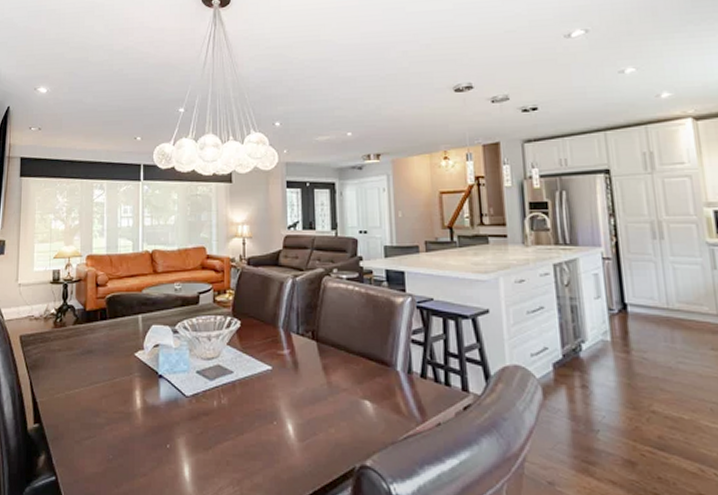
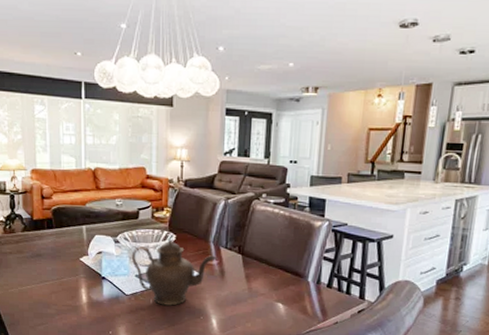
teapot: none [191,325,289,409] -> present [131,238,218,306]

